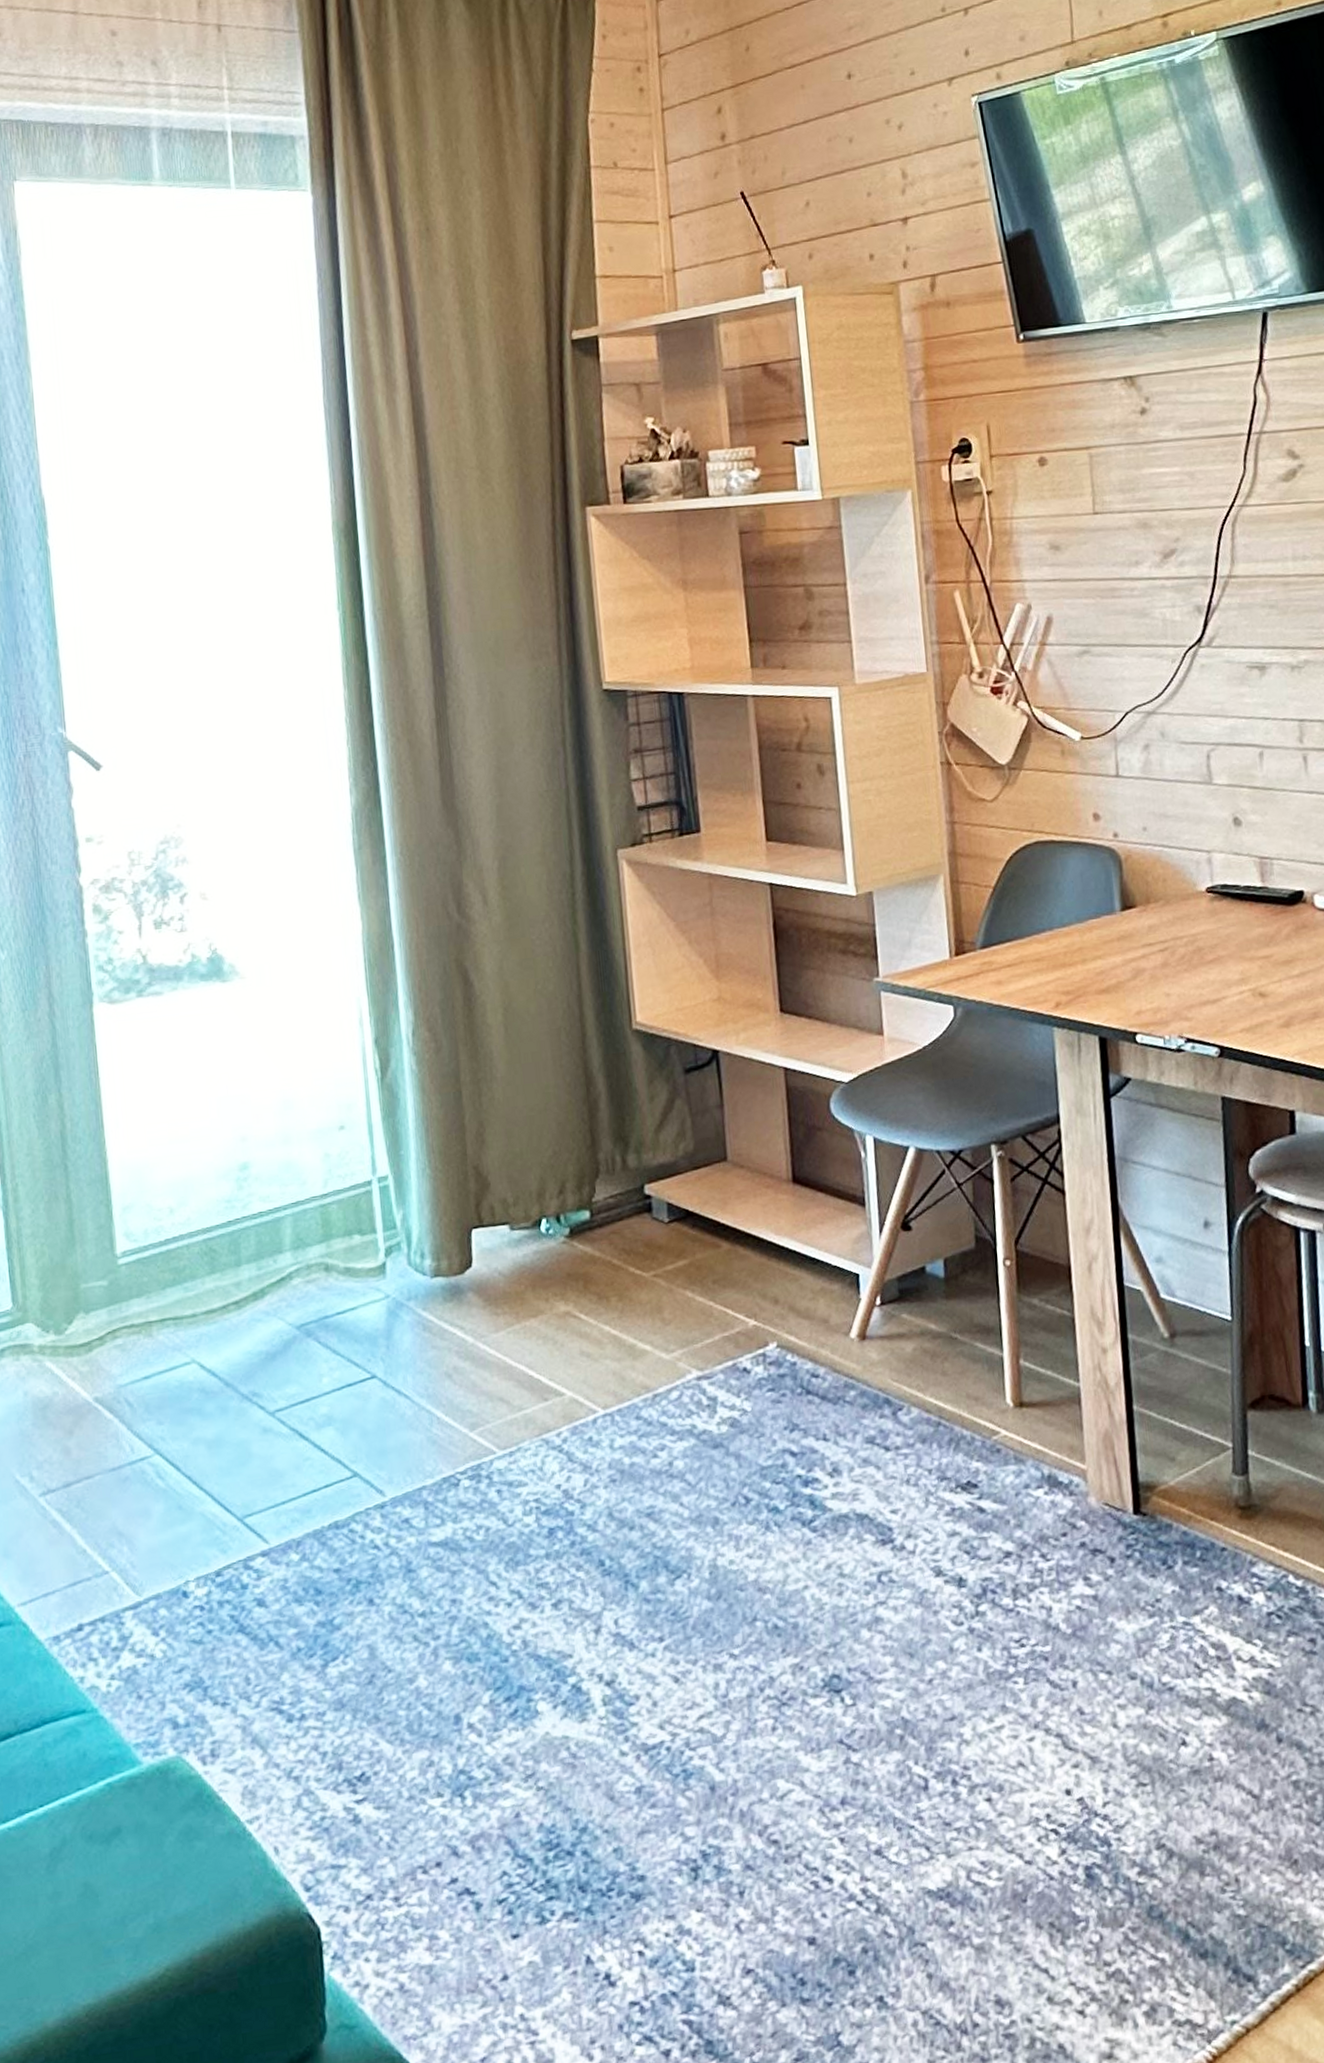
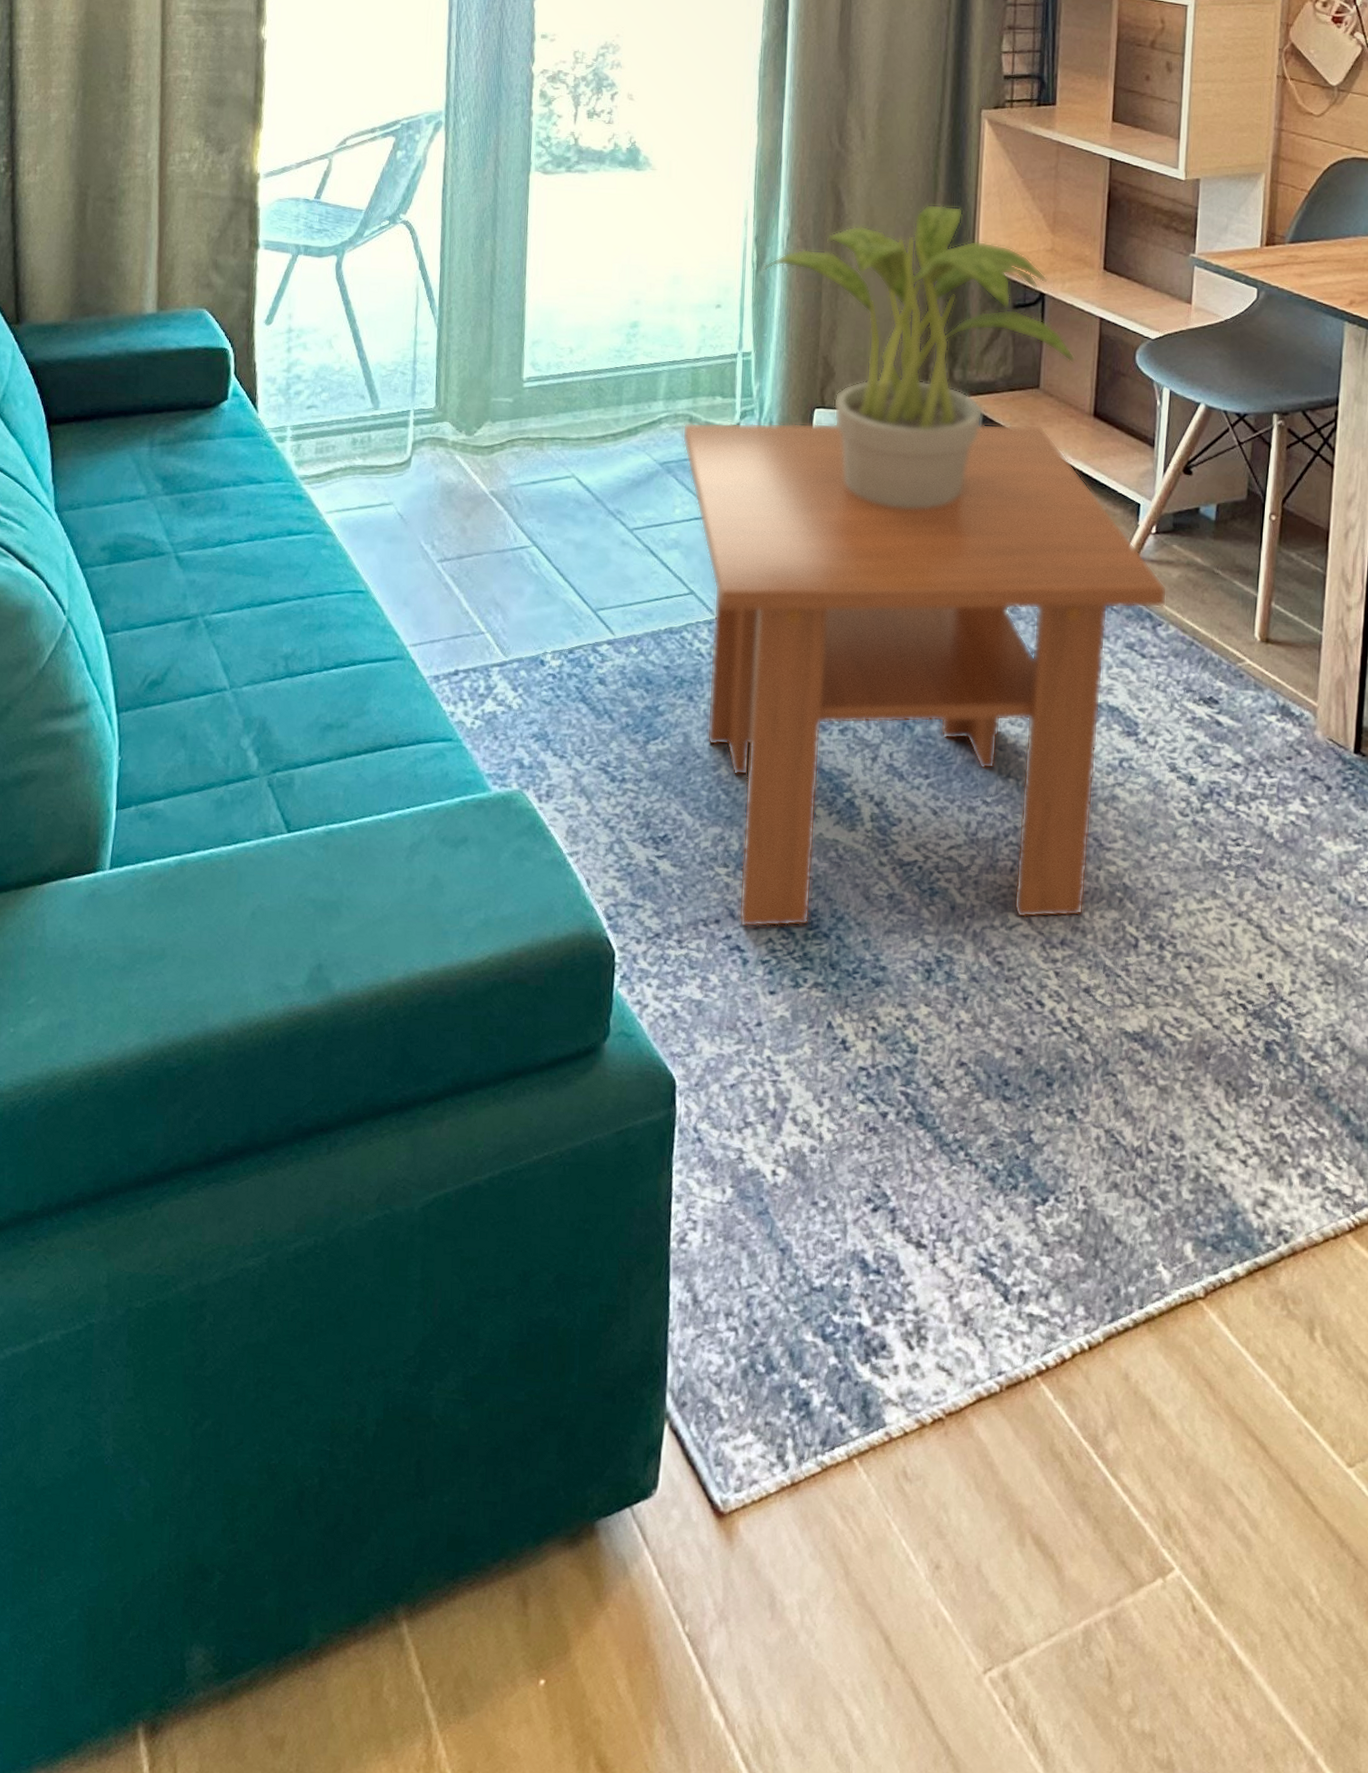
coffee table: none [318,1202,905,1865] -> present [682,422,1168,928]
potted plant: none [388,965,764,1329] -> present [762,204,1076,509]

